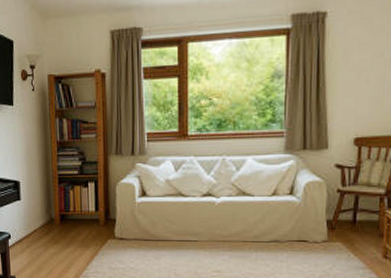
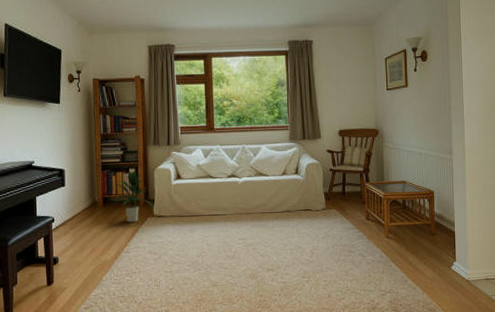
indoor plant: none [71,183,116,244] -> present [114,169,155,223]

